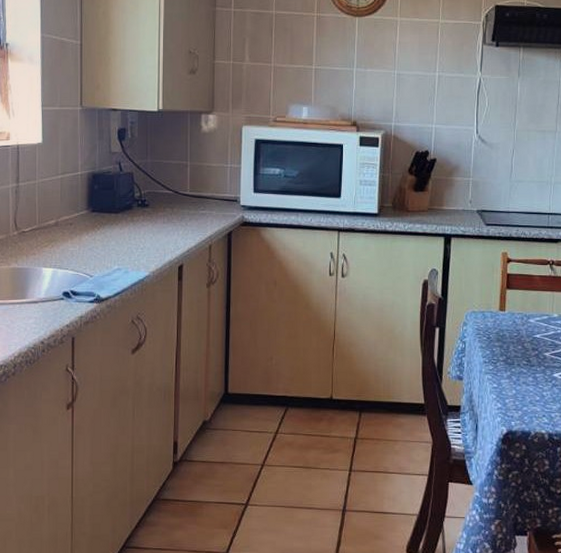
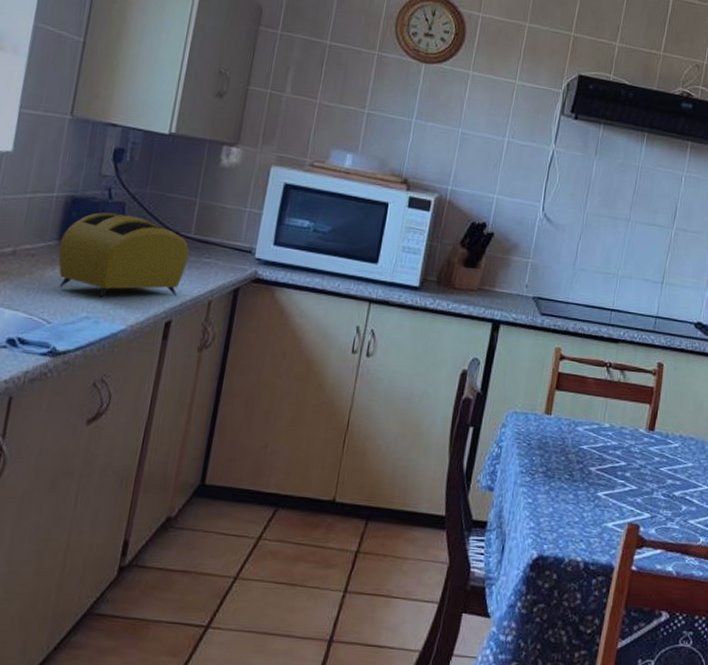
toaster: none [89,182,188,252] -> present [58,212,189,298]

